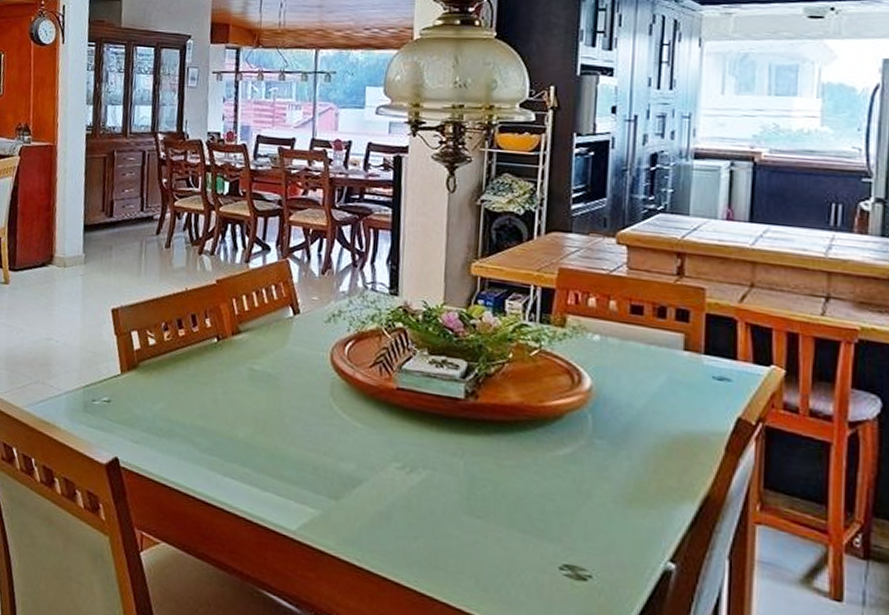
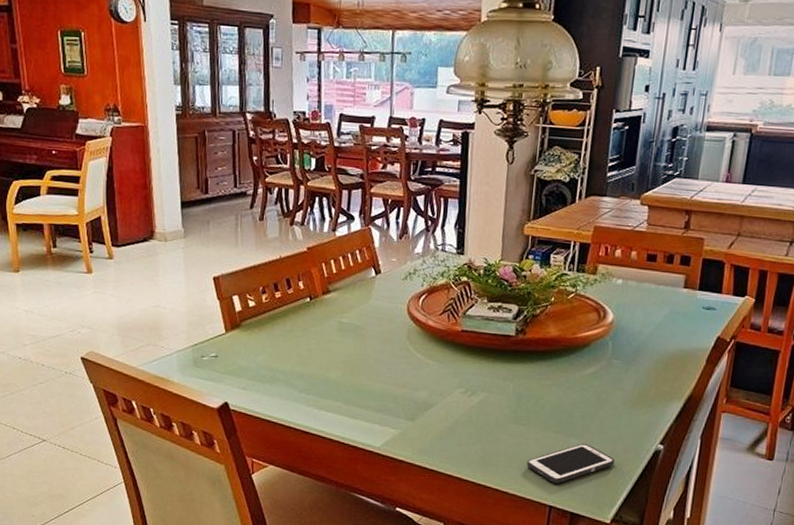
cell phone: none [486,550,607,605] -> present [527,443,614,484]

